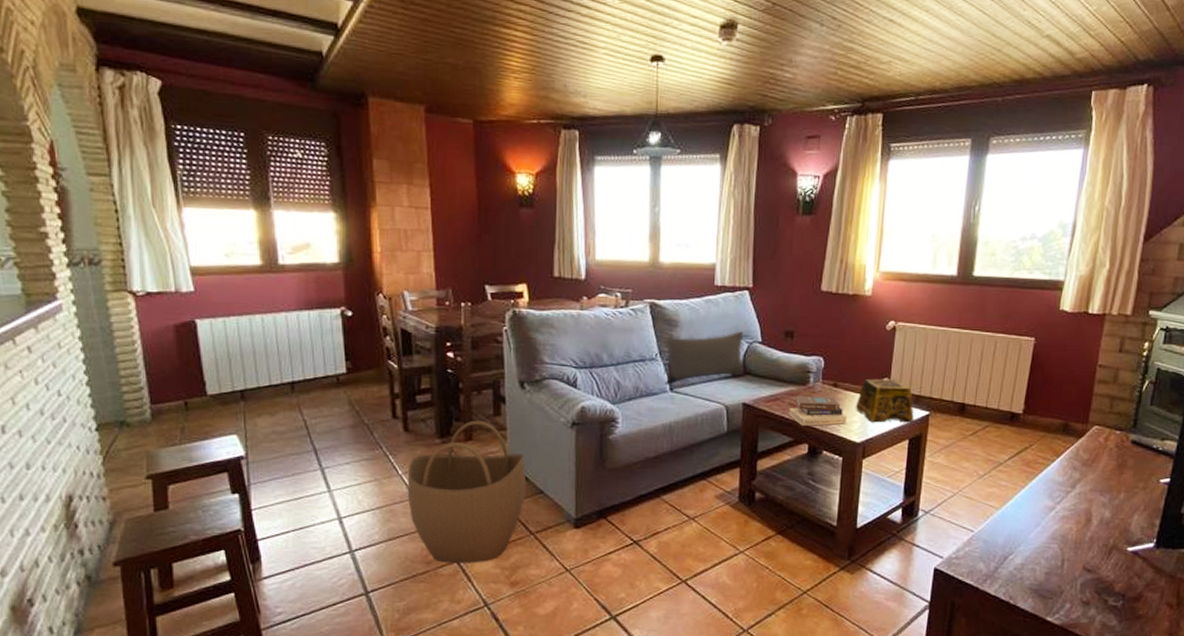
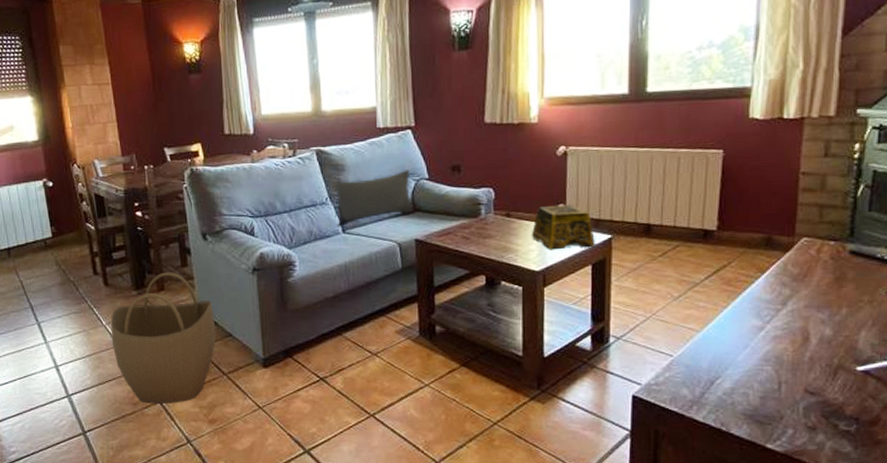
books: present [789,395,848,426] -> none [462,226,524,258]

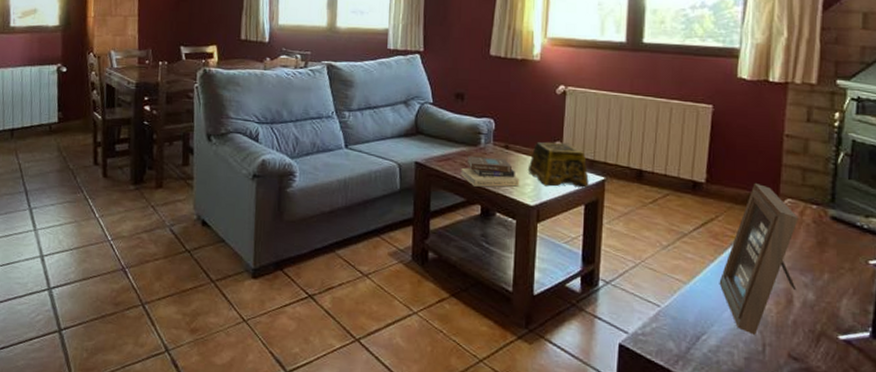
woven basket: present [110,272,216,404] -> none [102,169,209,307]
pillow: present [335,170,413,227] -> none [340,92,416,142]
books: none [462,226,524,258] -> present [461,156,520,187]
picture frame: none [733,224,815,374] -> present [719,182,798,335]

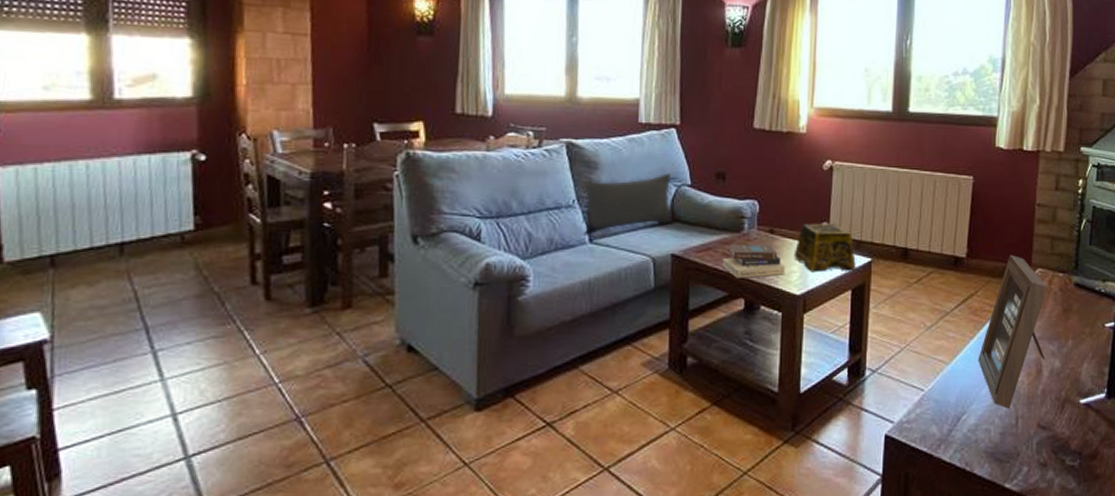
pillow: none [340,92,416,142] -> present [583,173,672,236]

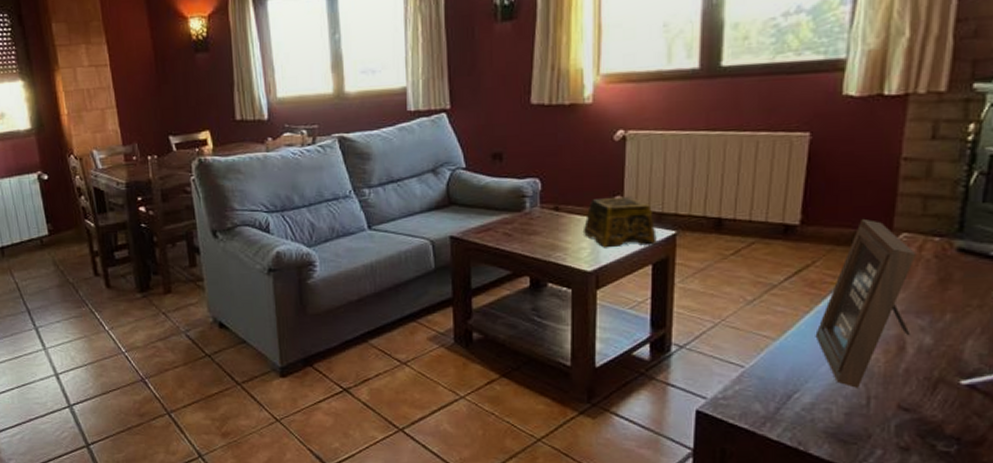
pillow: present [583,173,672,236] -> none [360,158,448,223]
books: present [722,244,786,278] -> none [504,222,575,257]

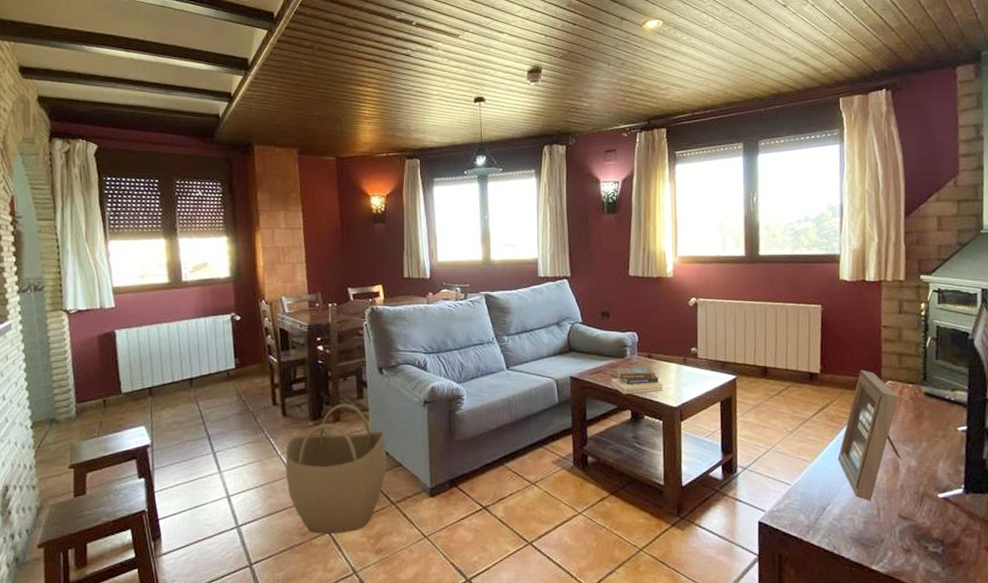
woven basket: none [113,273,228,415] -> present [285,403,386,534]
books: none [504,222,575,257] -> present [611,367,664,394]
decorative box: present [582,196,657,247] -> none [669,348,723,387]

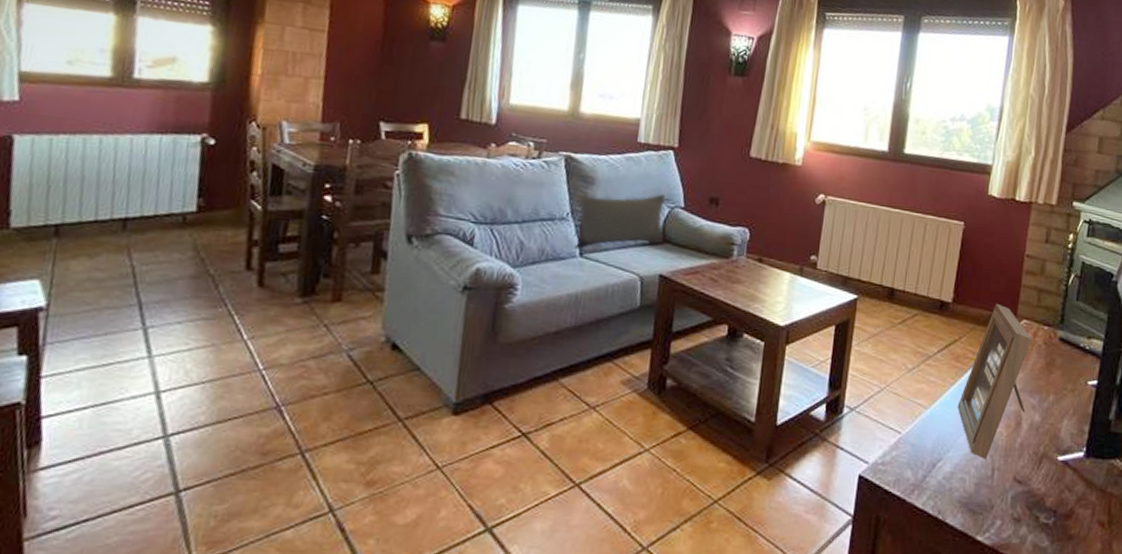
woven basket: present [285,403,386,534] -> none [249,277,403,456]
pillow: none [501,314,569,364] -> present [574,194,666,250]
books: present [611,367,664,394] -> none [709,269,772,305]

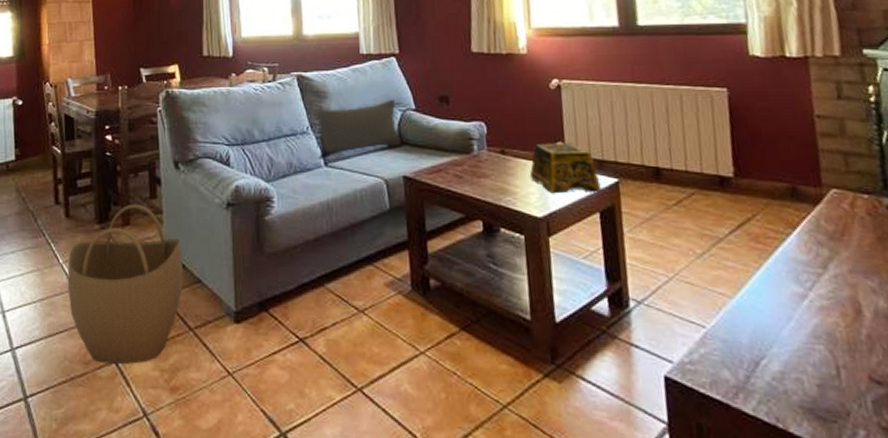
woven basket: none [249,277,403,456] -> present [67,204,183,364]
decorative box: none [780,255,842,307] -> present [529,143,601,192]
picture frame: present [957,303,1032,459] -> none [770,173,864,355]

